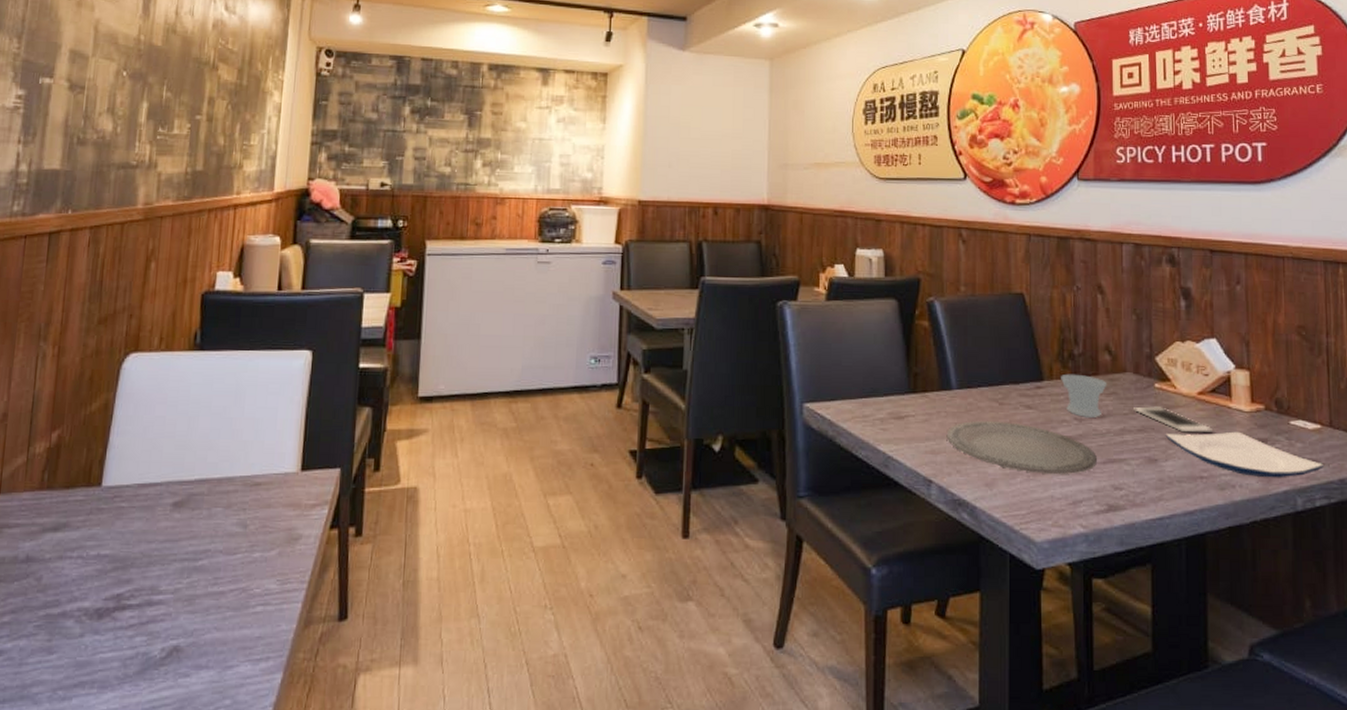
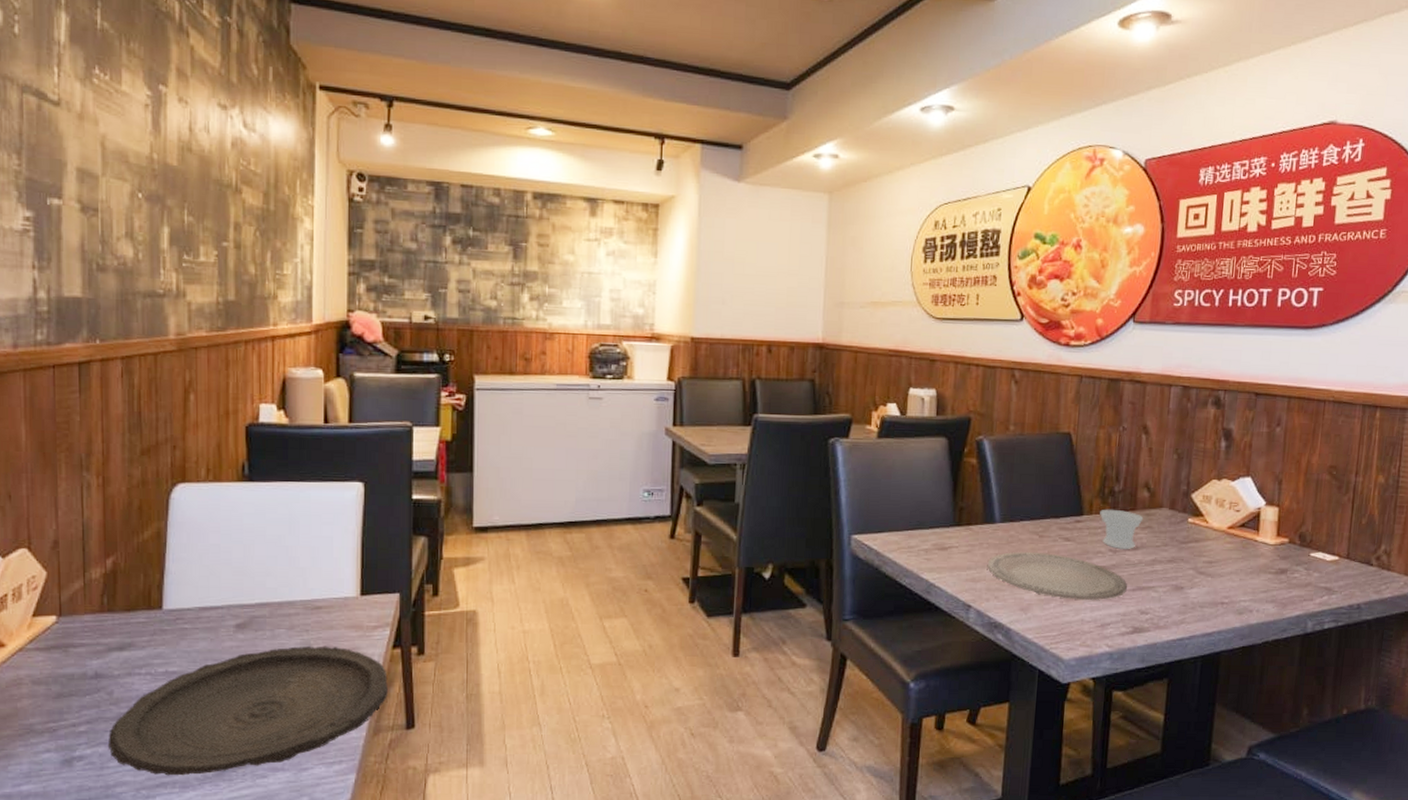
plate: none [29,526,323,674] -> present [107,646,388,776]
cell phone: present [1134,406,1214,433] -> none [1166,539,1239,564]
plate: present [1165,431,1323,478] -> none [1193,562,1336,604]

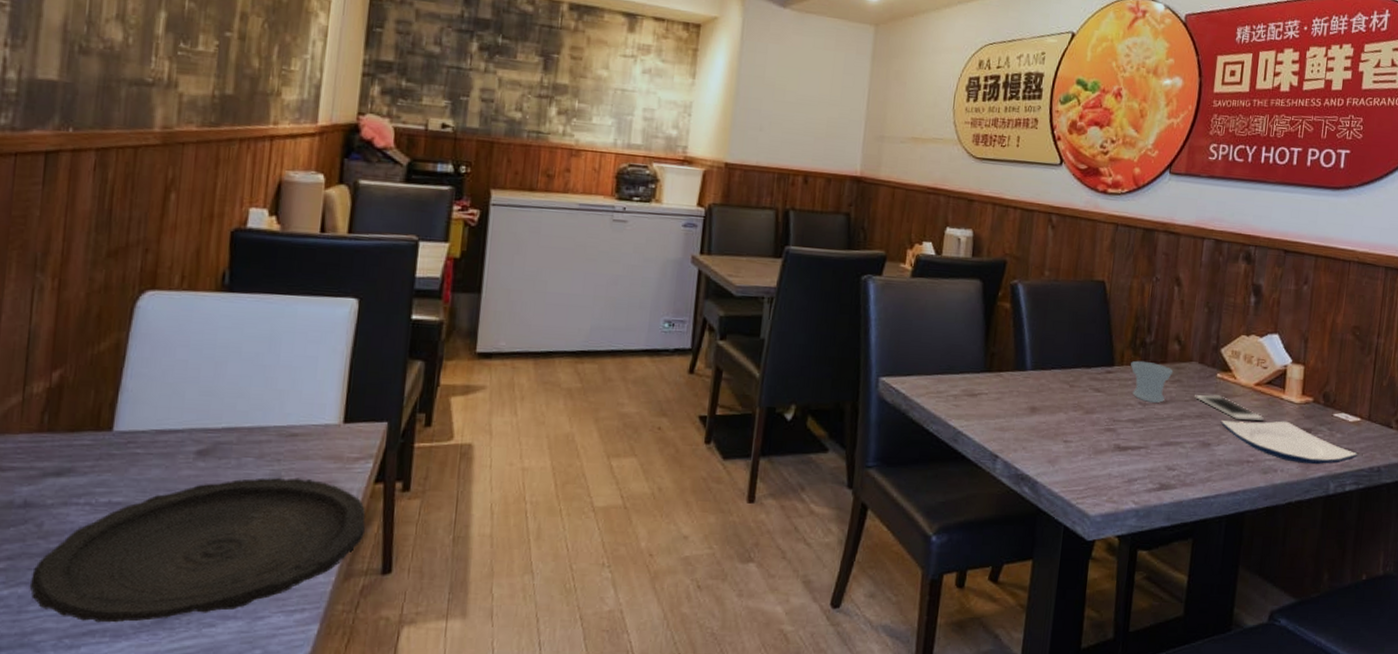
plate: present [987,551,1127,600] -> none [1016,401,1155,455]
cell phone: none [1166,539,1239,564] -> present [1195,394,1265,421]
plate: none [1193,562,1336,604] -> present [1220,419,1358,465]

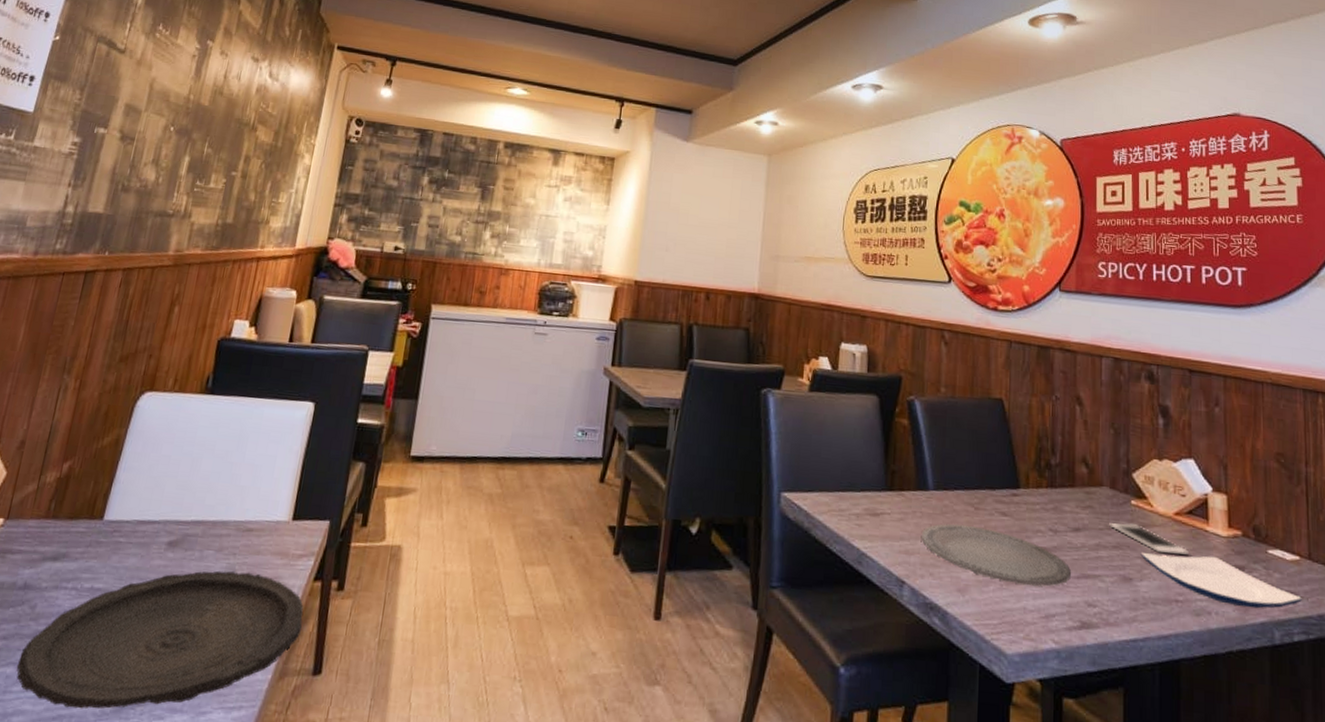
plate: none [1016,401,1155,455] -> present [921,523,1071,587]
cup: present [1131,360,1174,403] -> none [1037,483,1084,530]

